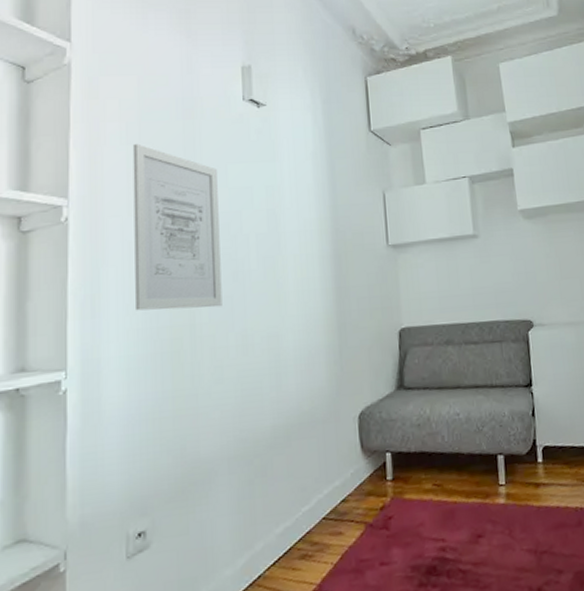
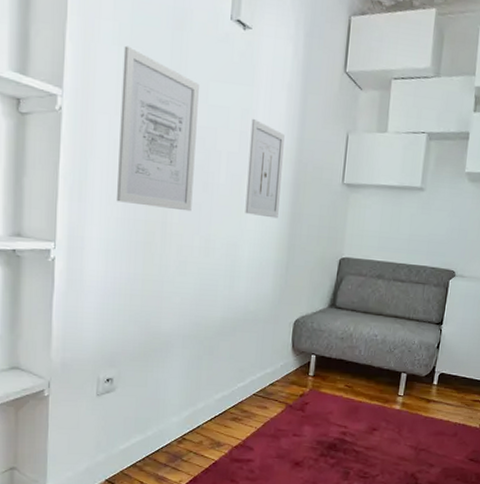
wall art: none [278,193,322,299] -> present [245,118,285,219]

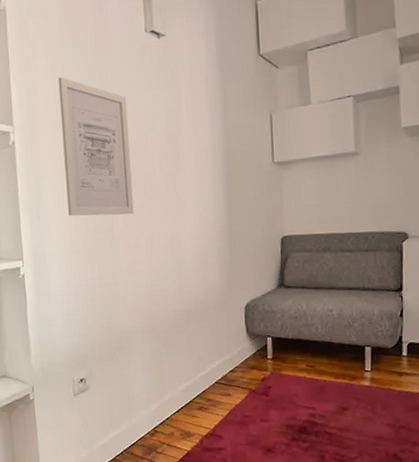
wall art: present [245,118,285,219] -> none [177,117,215,209]

